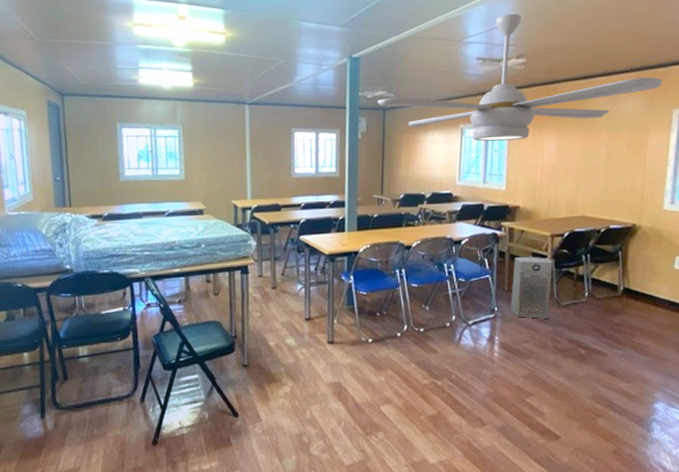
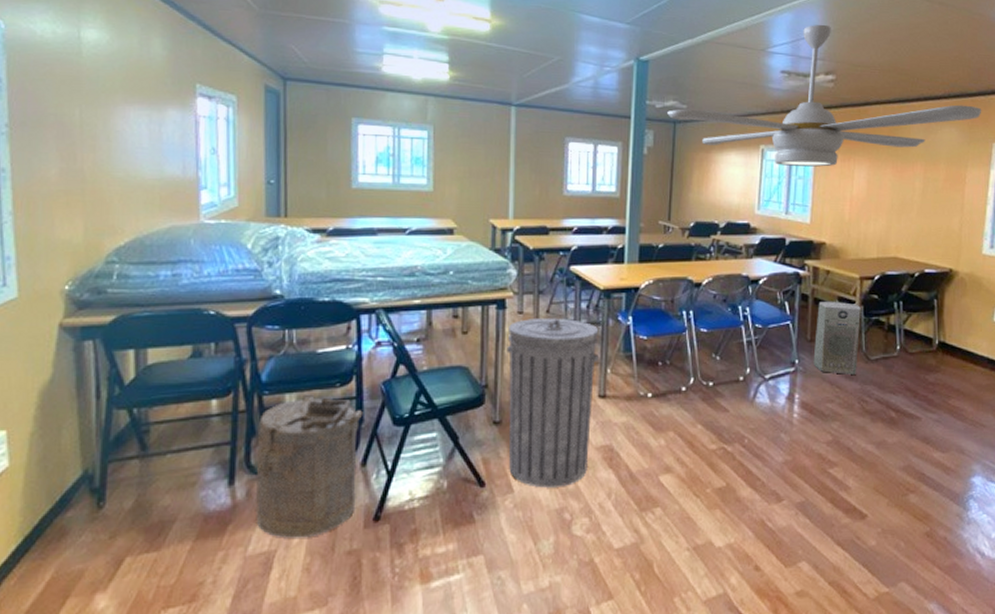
laundry hamper: none [60,346,139,458] -> present [256,394,363,538]
trash can: none [251,279,327,417] -> present [507,317,599,488]

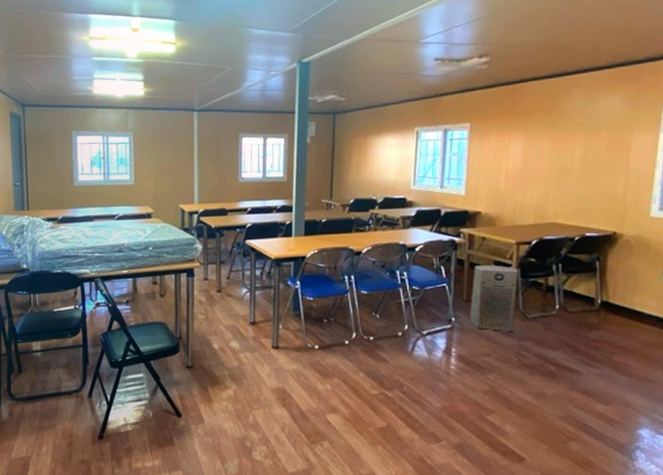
laundry hamper: present [256,394,363,538] -> none [15,342,88,449]
trash can: present [507,317,599,488] -> none [196,283,272,420]
ceiling fan: present [667,24,982,167] -> none [328,11,650,144]

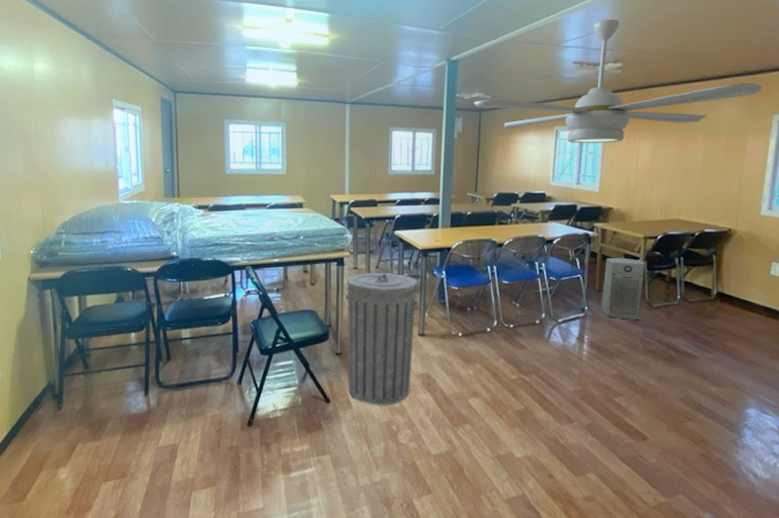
trash can: none [196,283,272,420] -> present [345,272,418,405]
ceiling fan: none [328,11,650,144] -> present [474,19,763,143]

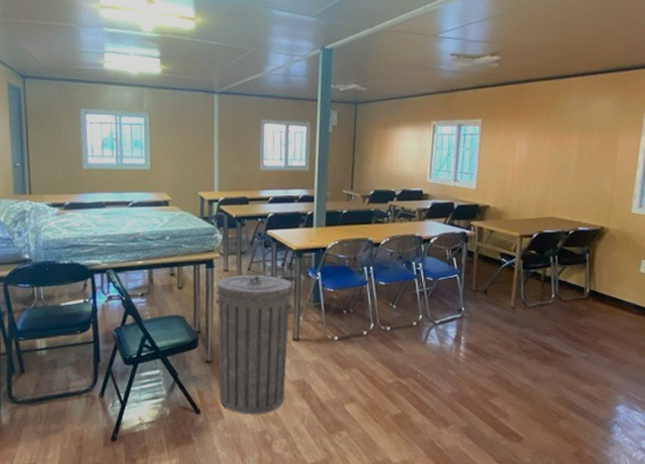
ceiling fan: present [474,19,763,143] -> none [350,9,635,139]
air purifier: present [601,257,644,319] -> none [477,256,520,319]

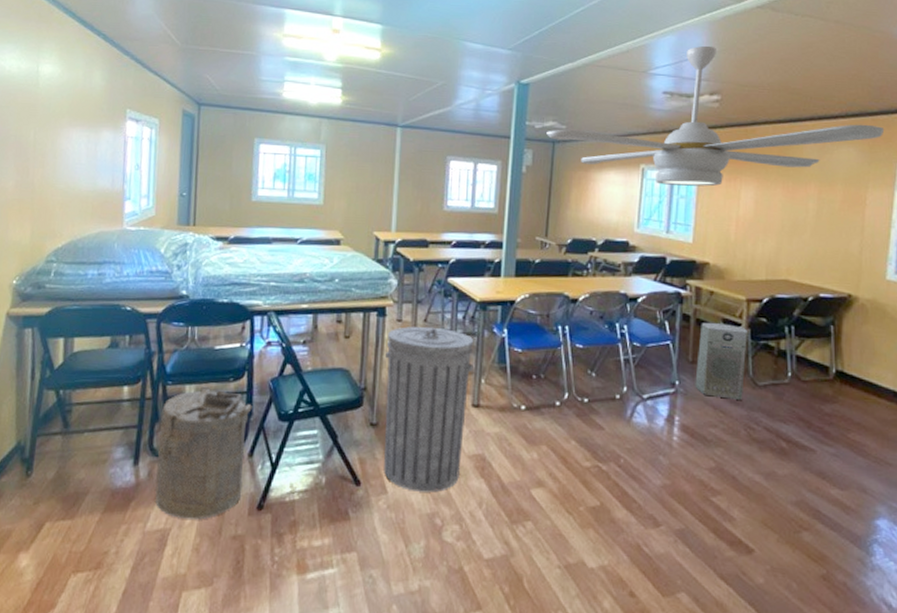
laundry hamper: none [16,339,99,454] -> present [155,386,252,520]
ceiling fan: none [350,9,635,139] -> present [546,45,885,187]
air purifier: none [477,256,520,319] -> present [695,322,747,400]

